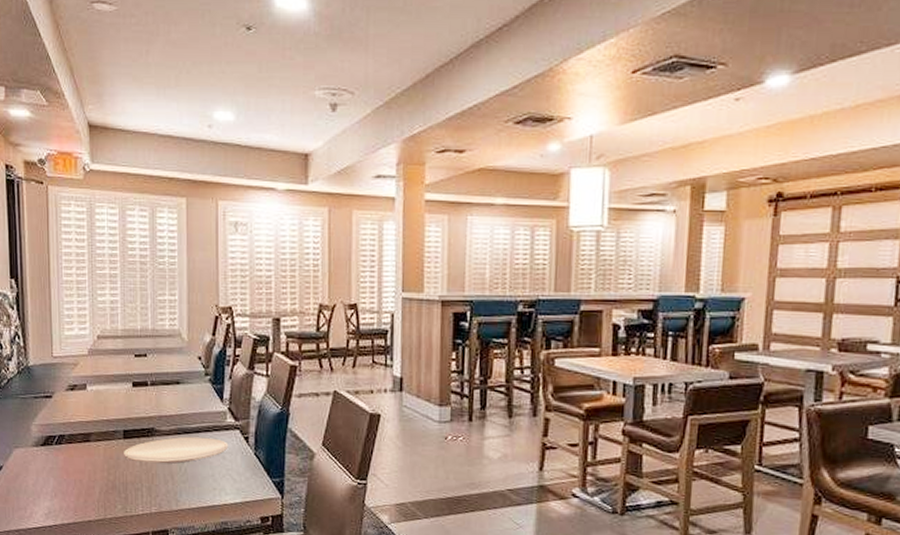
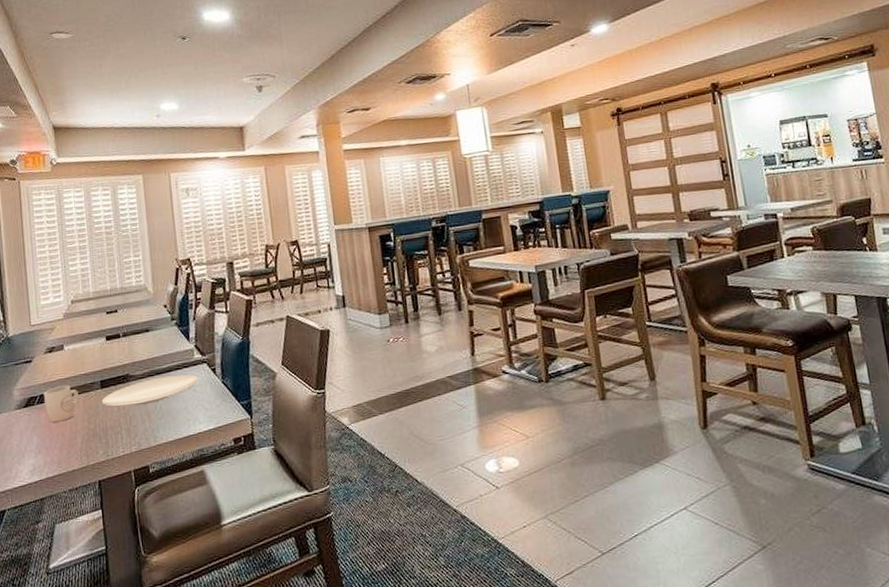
mug: none [62,429,101,467] -> present [43,385,80,423]

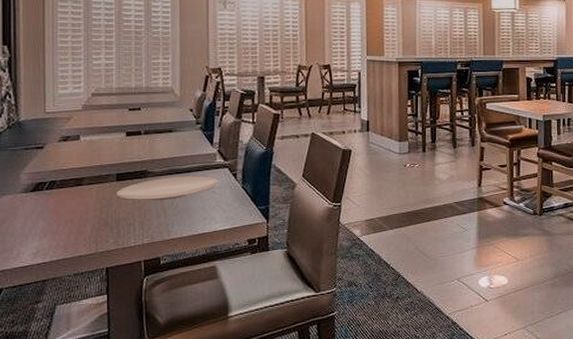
mug: present [43,385,80,423] -> none [53,175,93,209]

